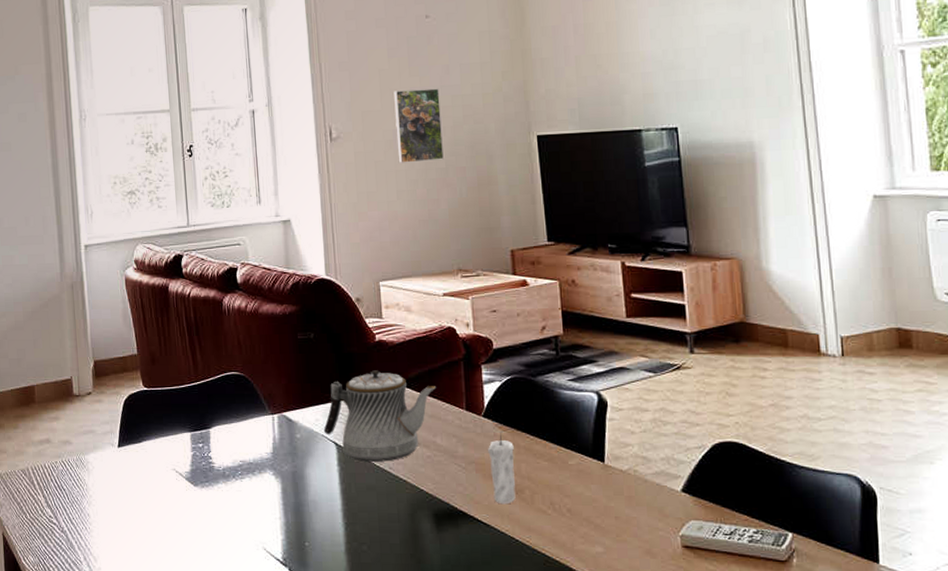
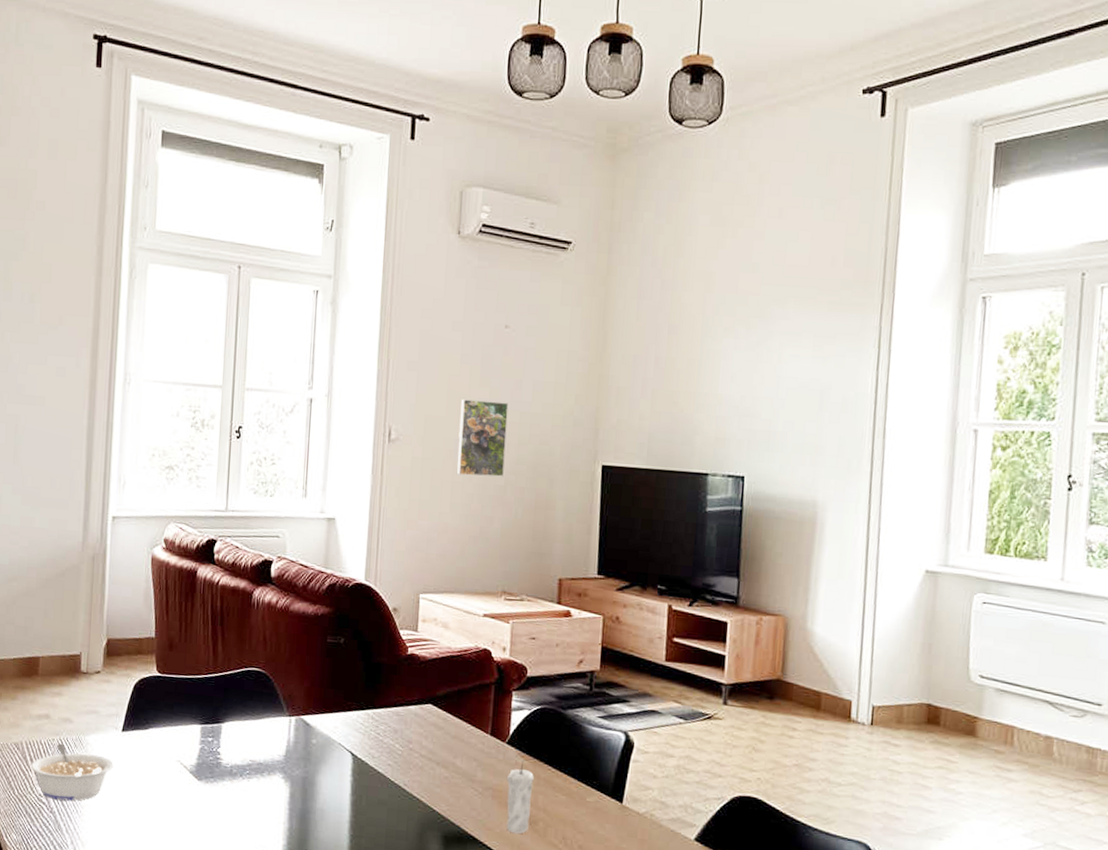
legume: none [38,465,114,519] -> present [30,743,114,801]
teapot: present [323,370,437,462] -> none [341,683,464,778]

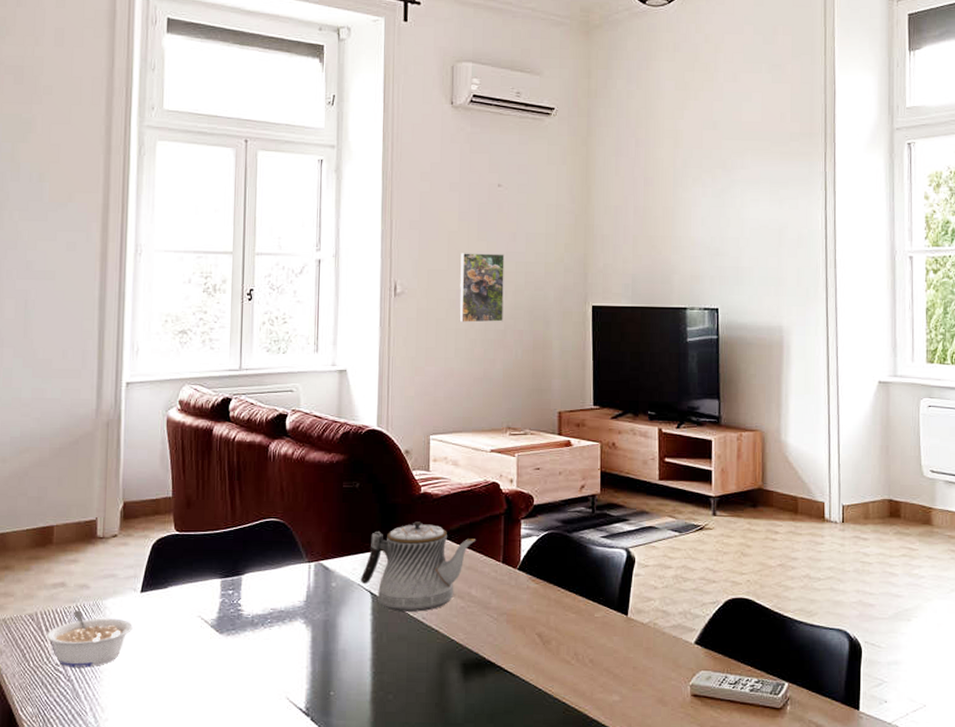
teapot: none [341,683,464,778] -> present [360,521,476,612]
candle: present [506,760,534,834] -> none [519,584,545,655]

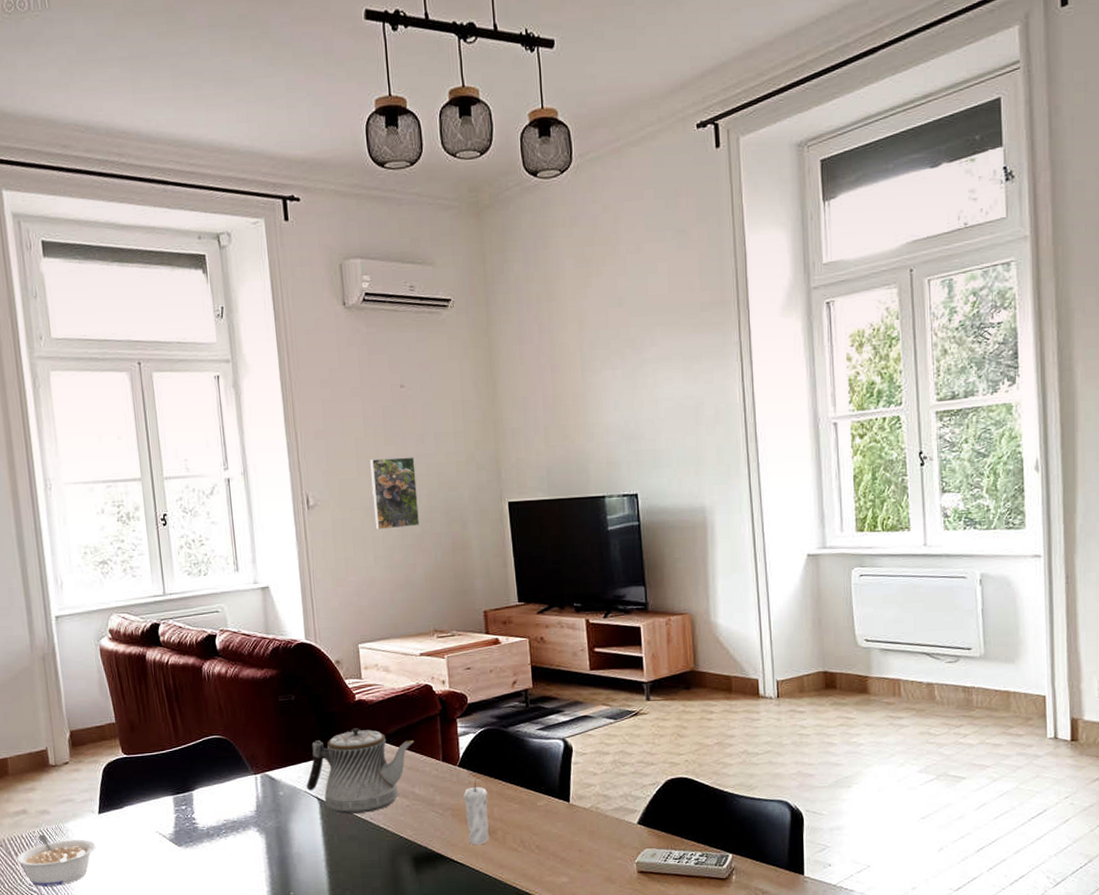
candle: none [519,584,545,655] -> present [462,779,489,845]

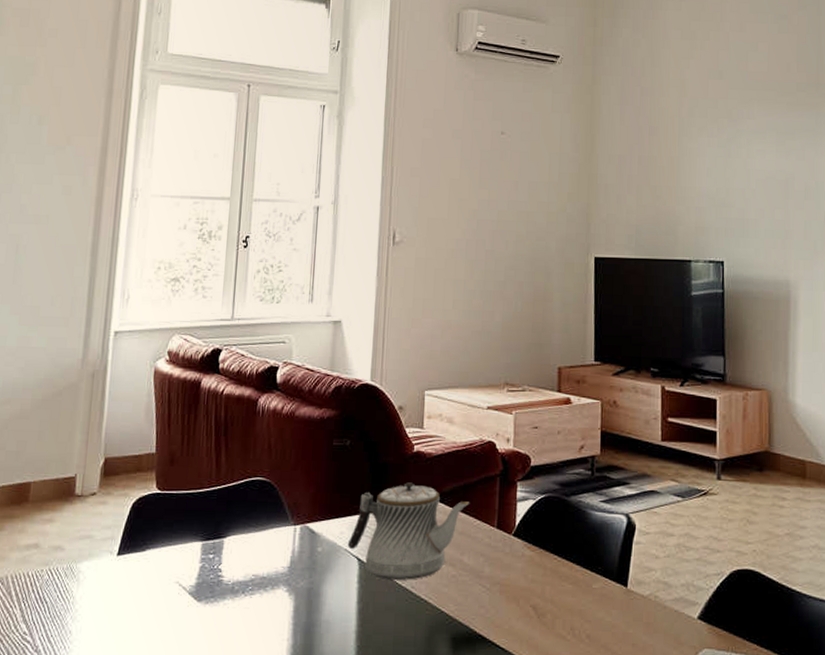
legume: present [16,834,96,887] -> none [15,574,107,637]
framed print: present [370,457,421,530] -> none [458,201,506,274]
candle: present [462,779,489,845] -> none [513,552,541,629]

